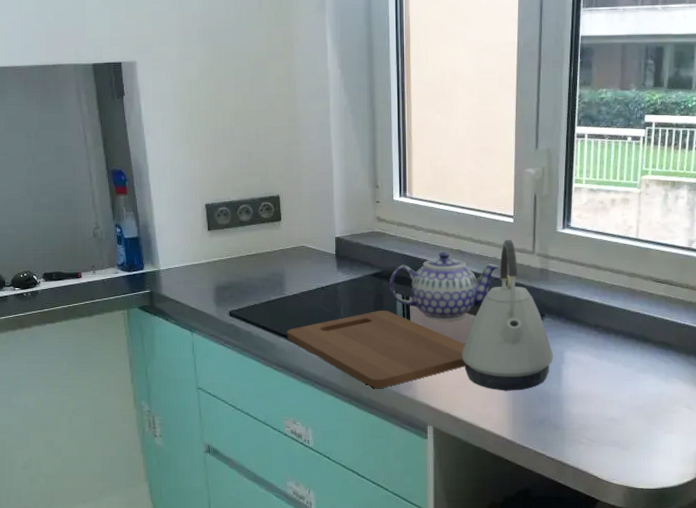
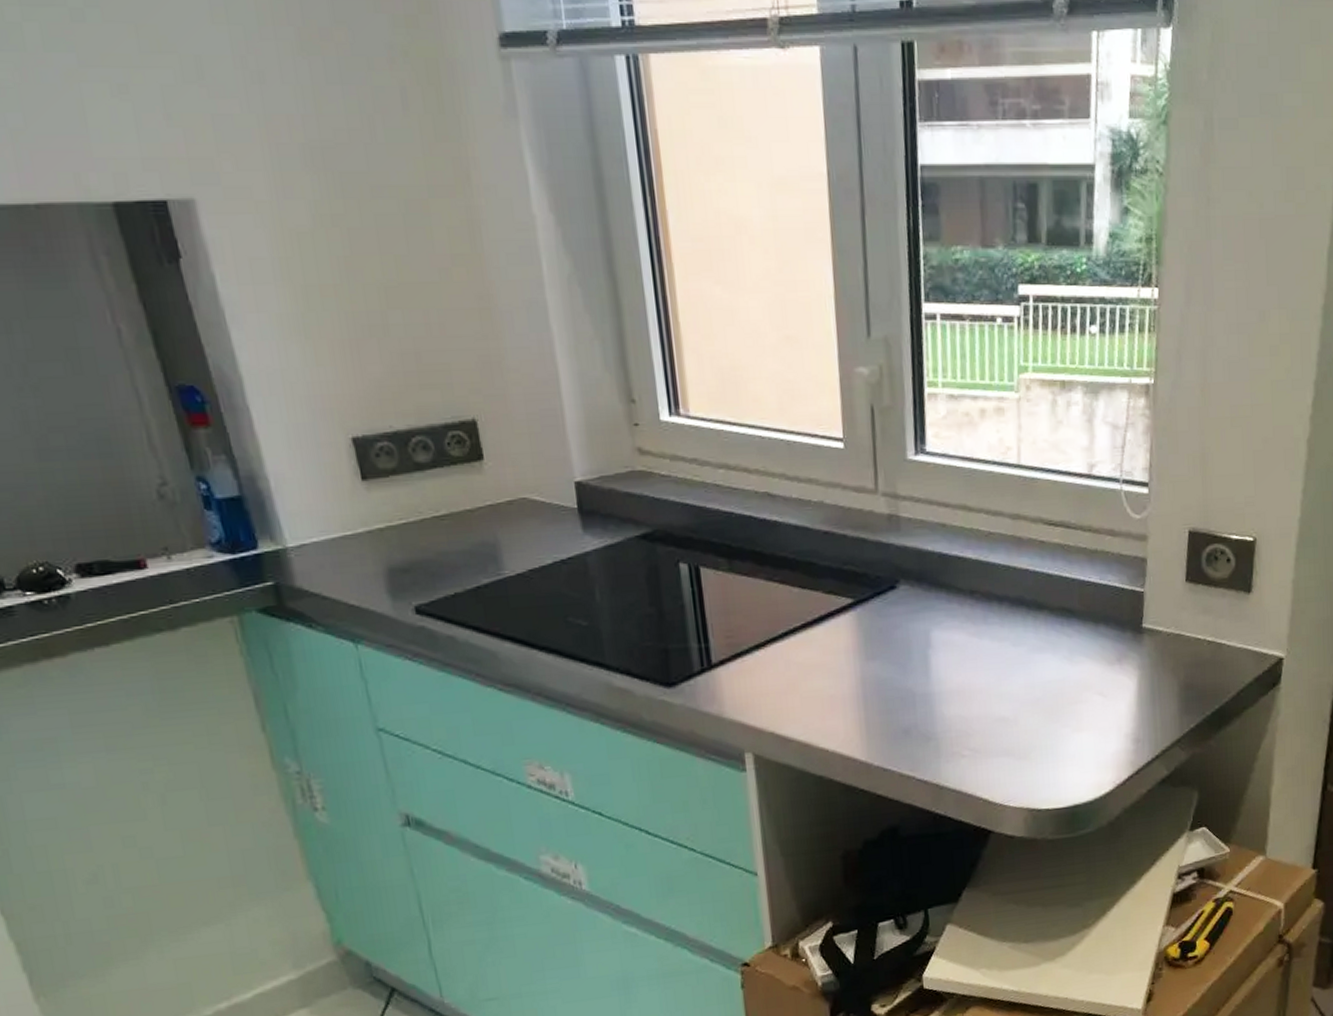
cutting board: present [287,310,465,388] -> none [513,588,792,706]
teapot: present [389,250,500,321] -> none [666,494,829,600]
kettle: present [462,239,553,391] -> none [785,473,916,694]

